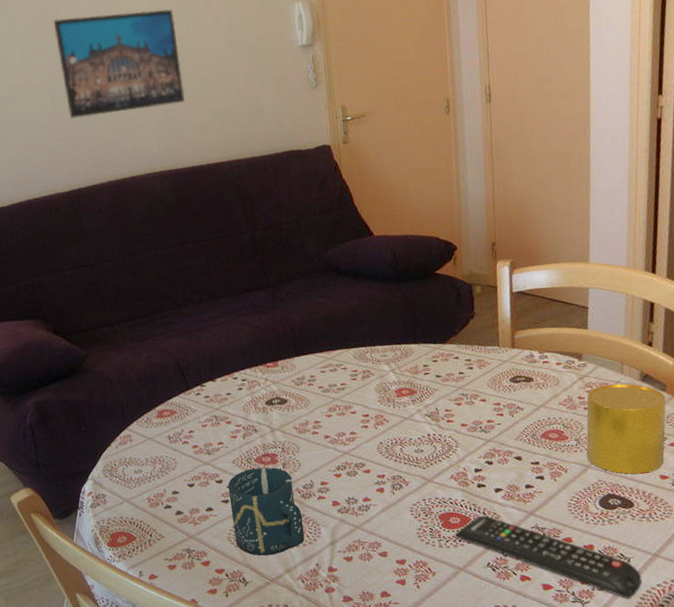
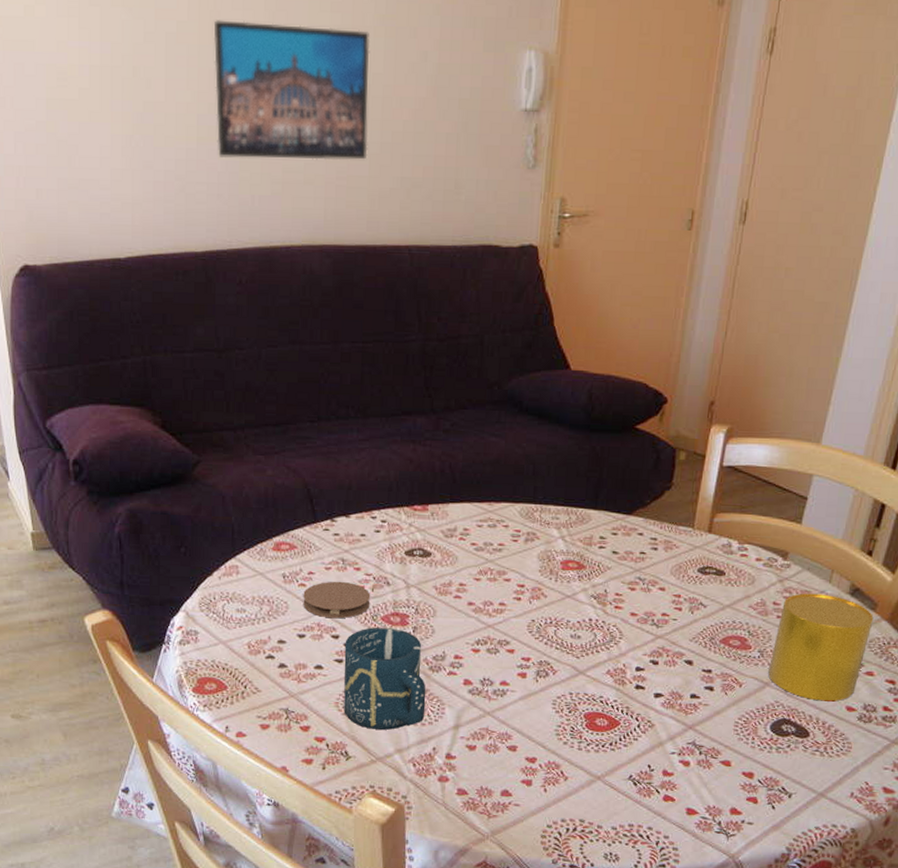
coaster: none [187,434,244,467] -> present [303,581,371,619]
remote control: present [454,515,642,599] -> none [598,721,800,838]

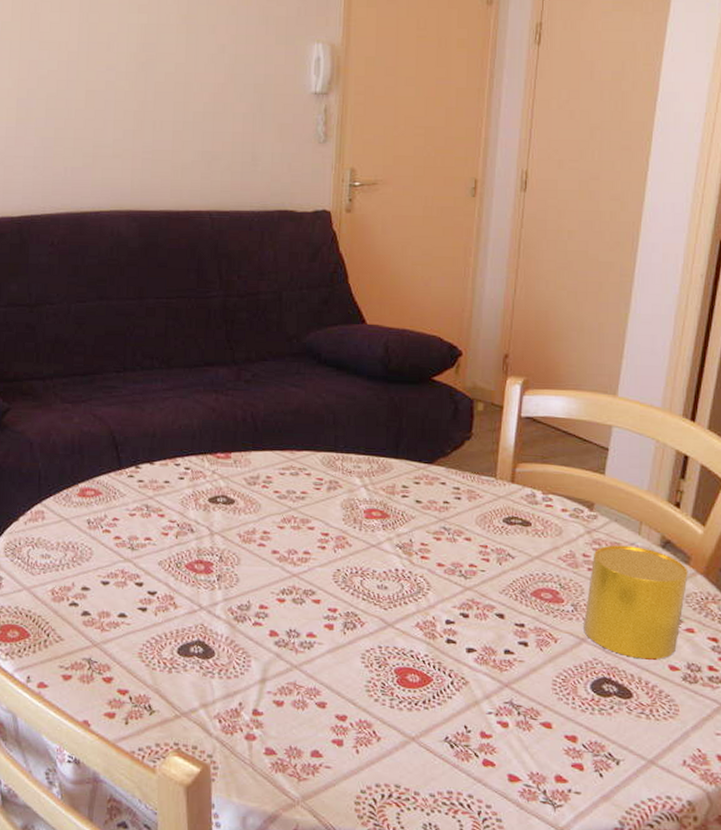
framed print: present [213,20,370,160] -> none [33,20,173,137]
coaster: present [303,581,371,619] -> none [107,527,175,566]
cup: present [344,627,426,730] -> none [147,574,232,683]

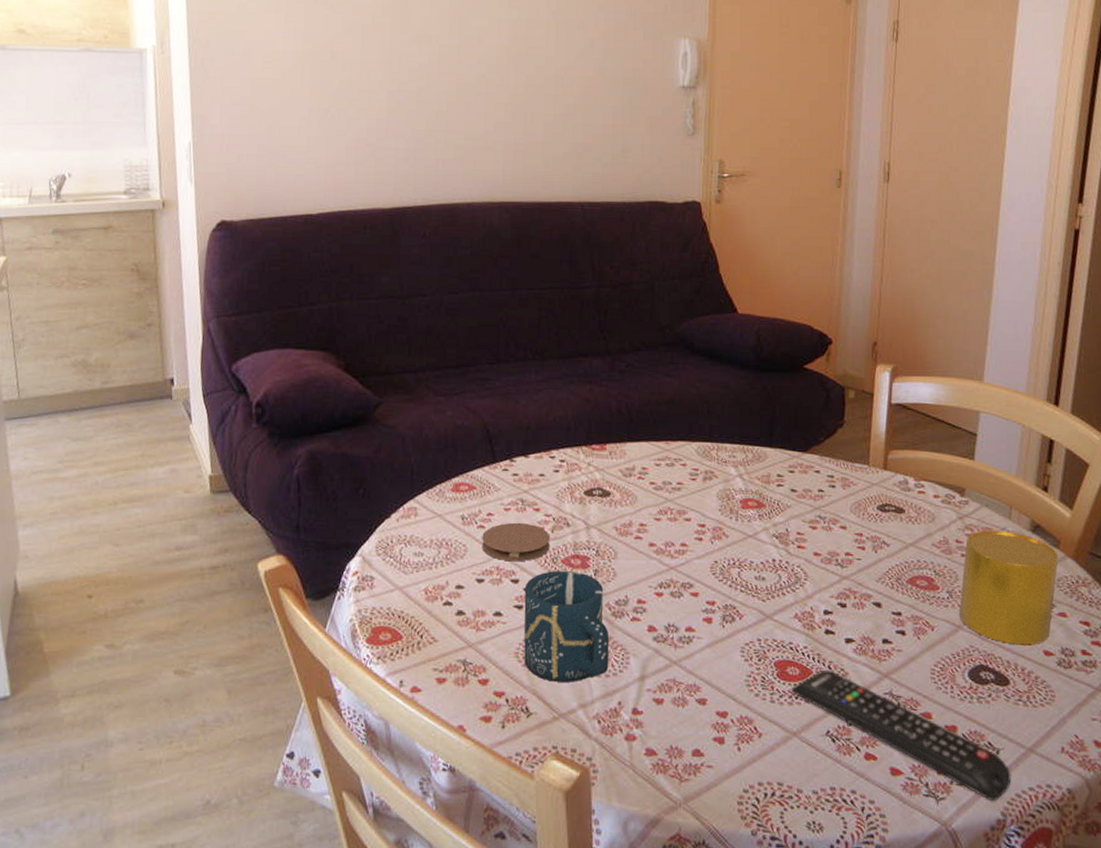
coaster: none [107,527,175,566] -> present [482,522,551,562]
cup: none [147,574,232,683] -> present [524,570,610,682]
remote control: none [410,677,631,810] -> present [791,669,1012,801]

